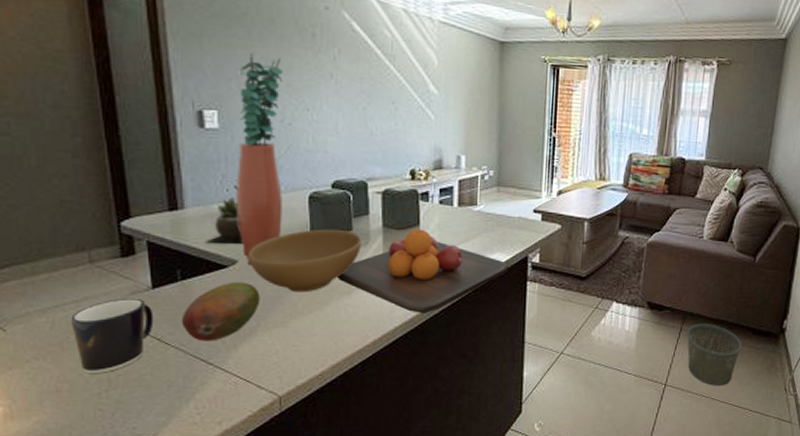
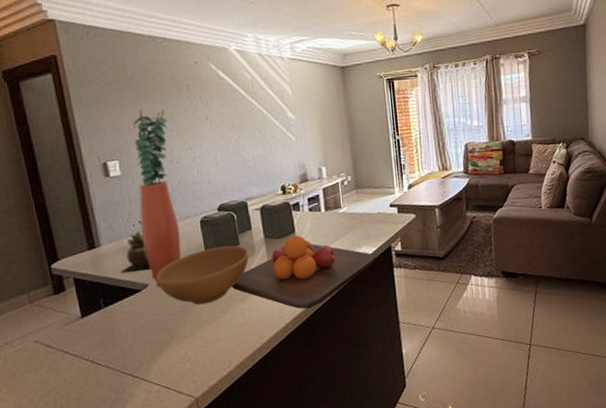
mug: present [71,299,154,375] -> none [19,328,86,399]
fruit: present [182,281,260,341] -> none [108,302,171,358]
basket: present [686,323,742,386] -> none [541,283,594,340]

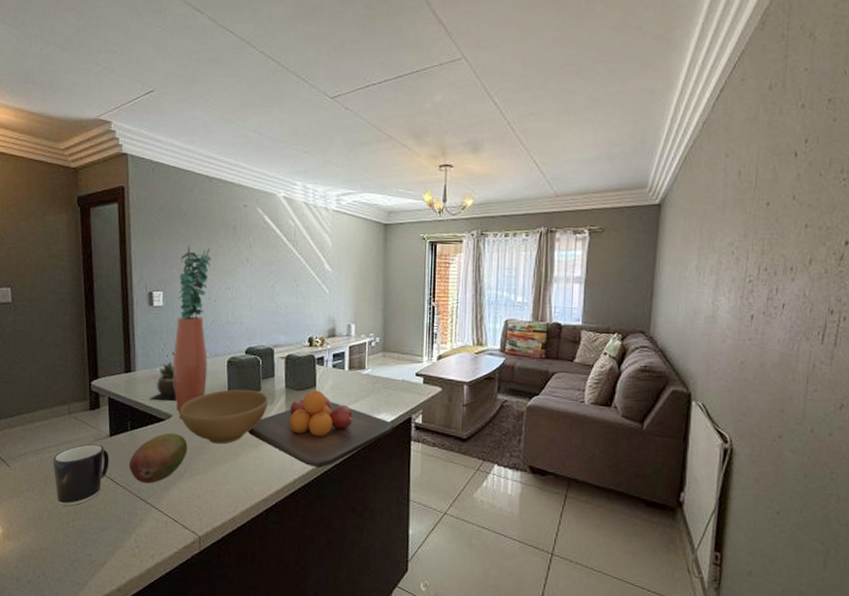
mug: none [19,328,86,399] -> present [53,444,110,507]
fruit: none [108,302,171,358] -> present [129,433,188,484]

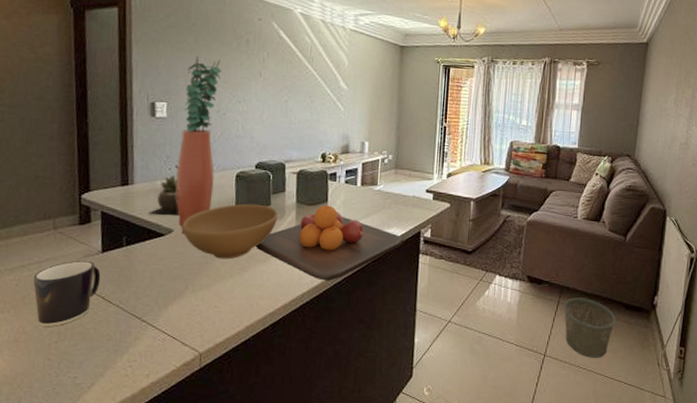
fruit: present [129,433,188,484] -> none [123,248,190,301]
basket: none [572,491,634,560] -> present [563,297,616,358]

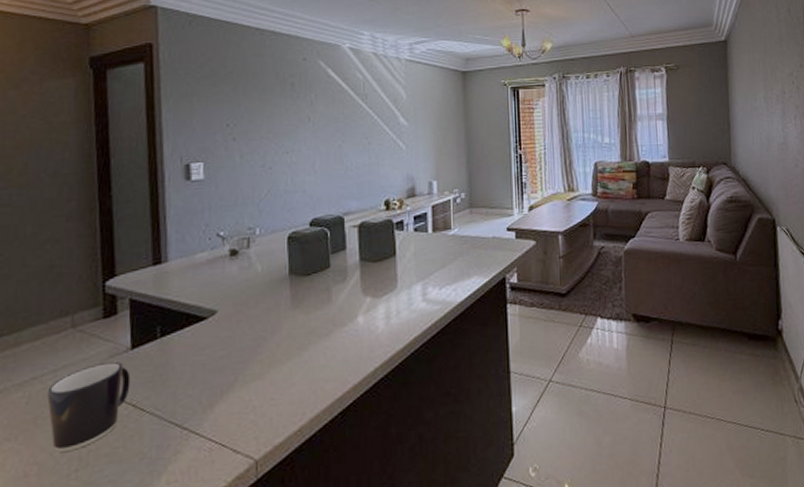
succulent plant: present [148,175,180,215] -> none [186,245,223,295]
vase: present [175,56,222,235] -> none [218,106,265,315]
bowl: present [182,203,279,259] -> none [228,267,340,340]
chopping board: present [256,205,404,281] -> none [316,259,488,350]
basket: present [563,297,616,358] -> none [678,332,740,404]

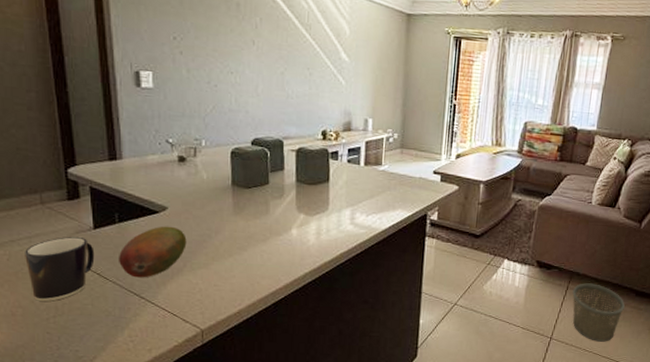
fruit: none [159,333,238,404] -> present [119,226,187,278]
basket: none [678,332,740,404] -> present [572,283,625,342]

